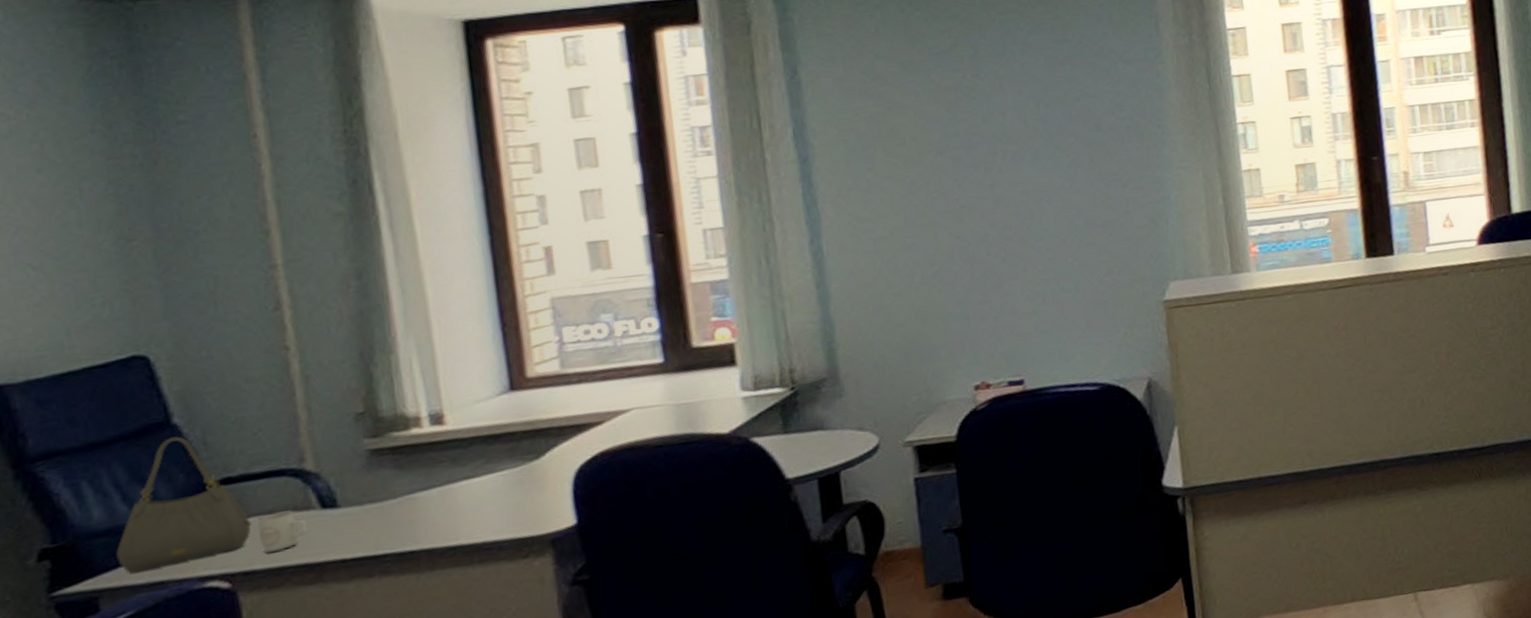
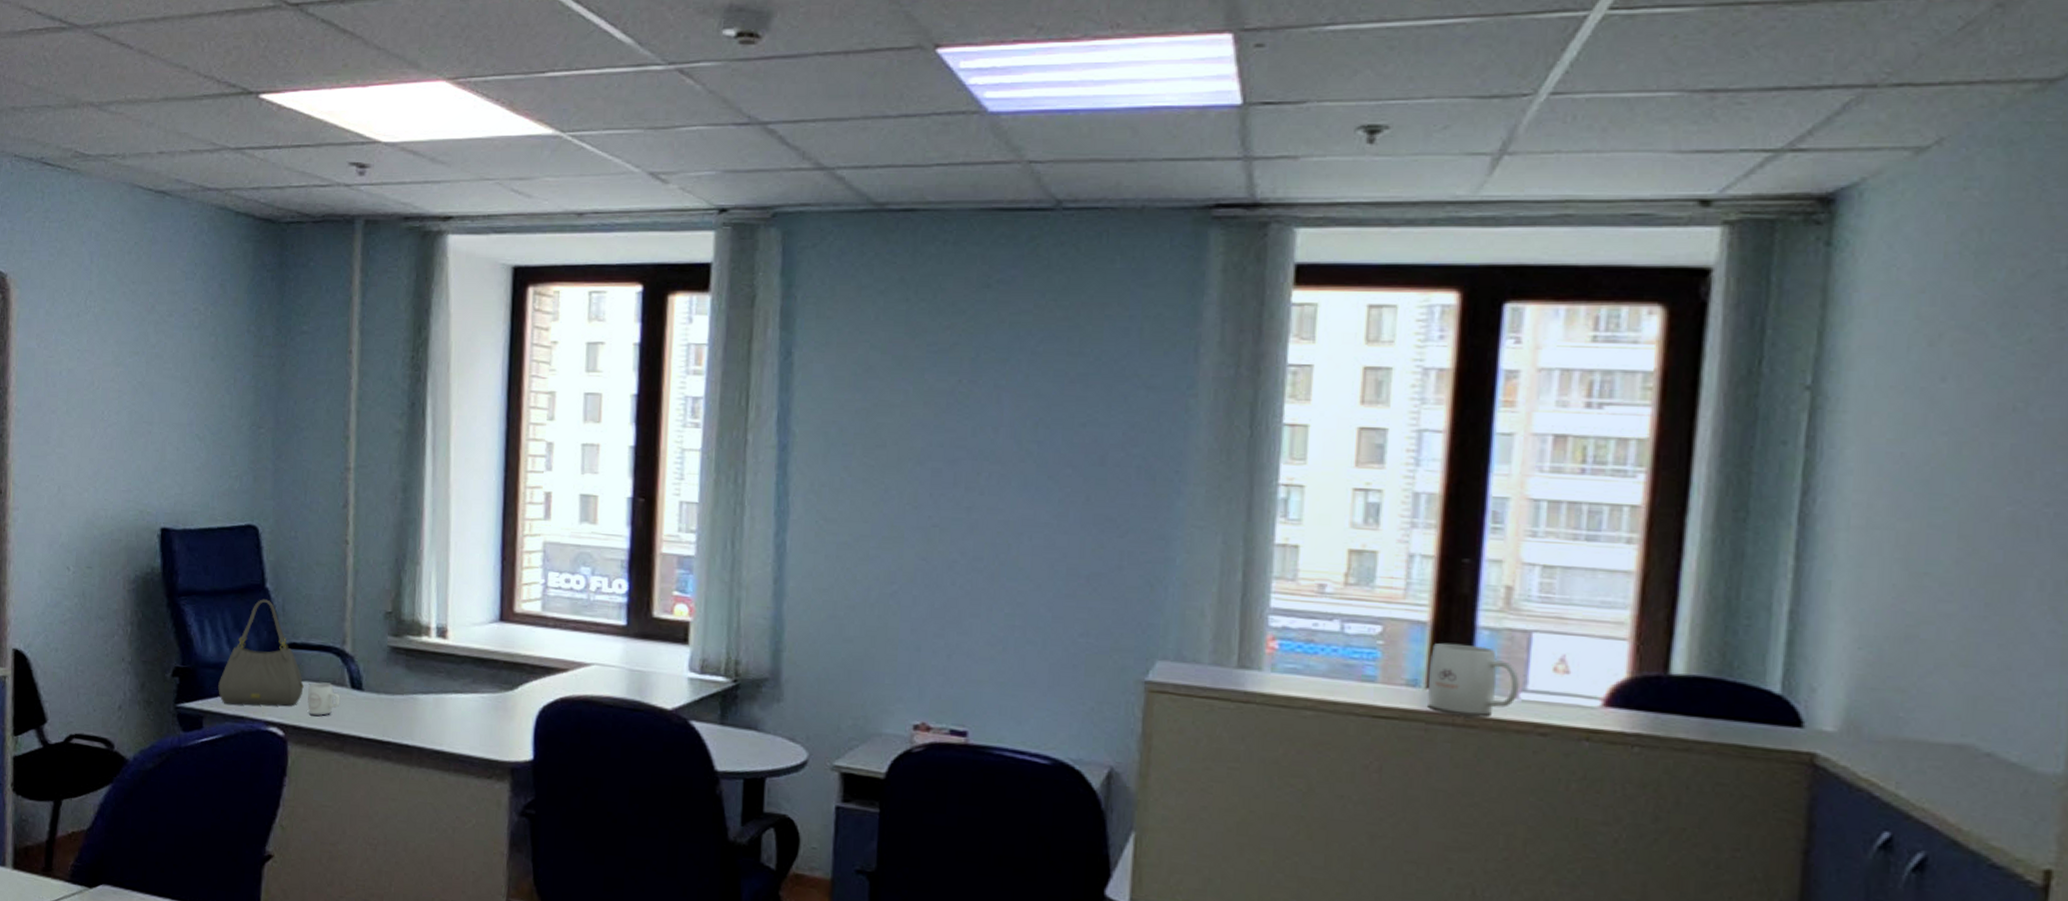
mug: none [1364,219,1425,275] -> present [1427,642,1519,718]

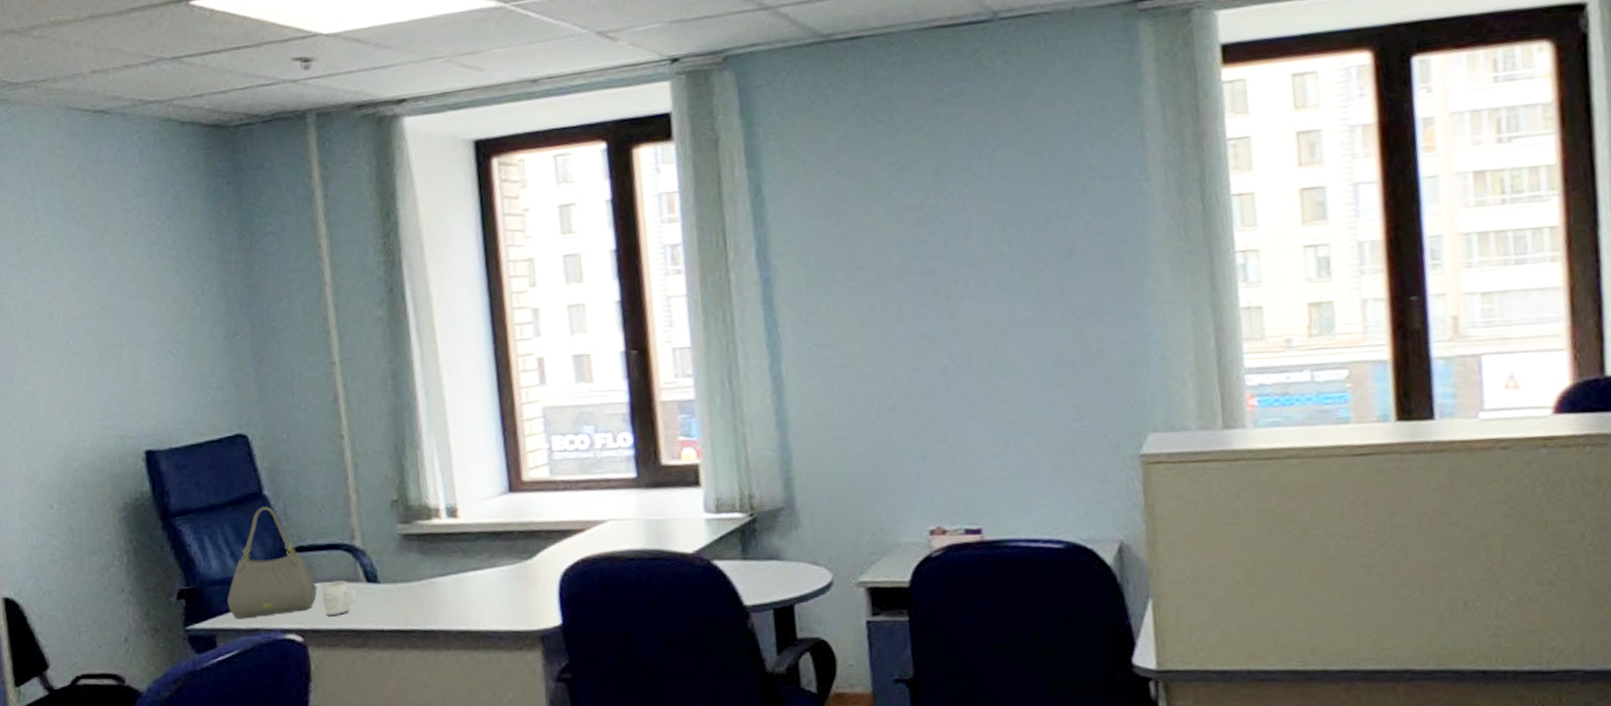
mug: present [1427,642,1519,718] -> none [1394,375,1478,444]

